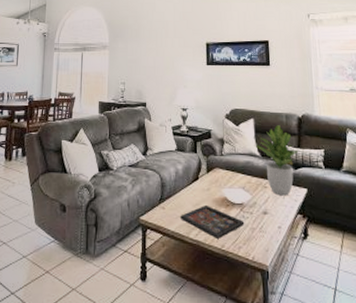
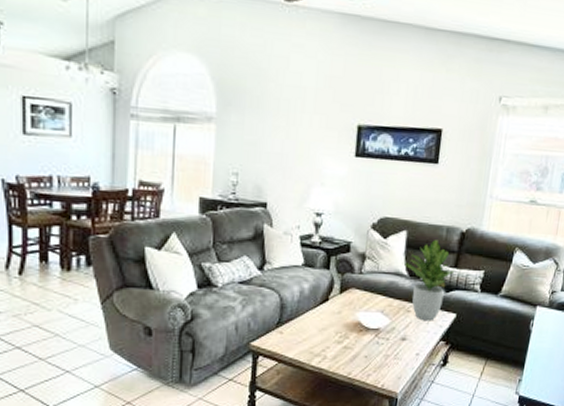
decorative tray: present [179,206,245,238] -> none [300,330,378,366]

